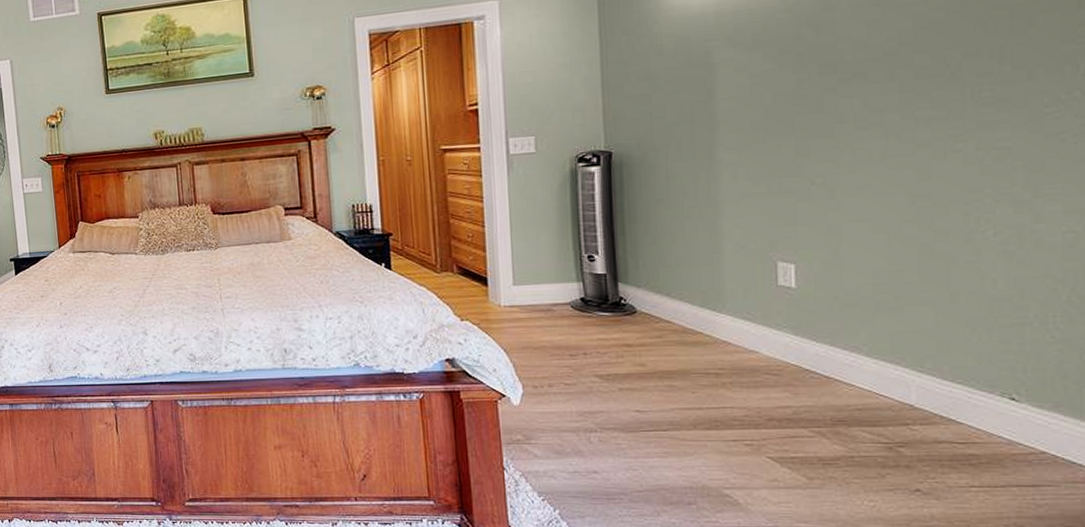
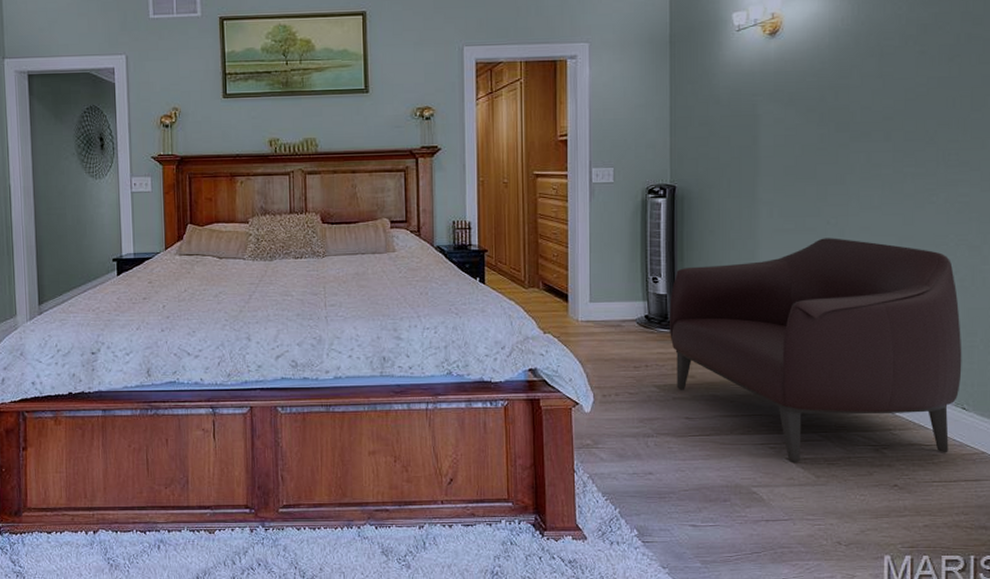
armchair: none [610,200,1008,461] -> present [670,238,962,462]

